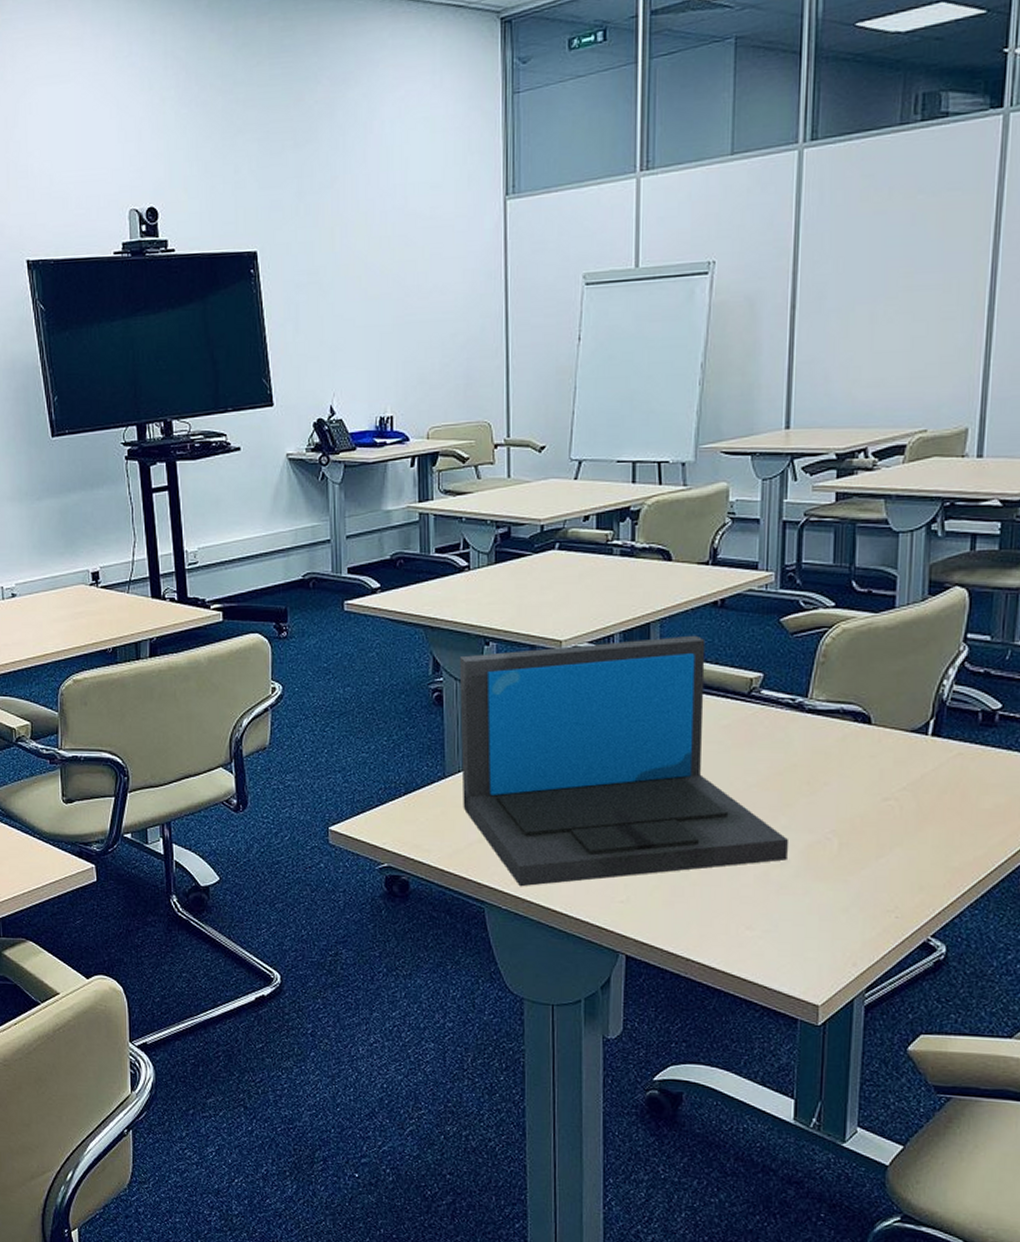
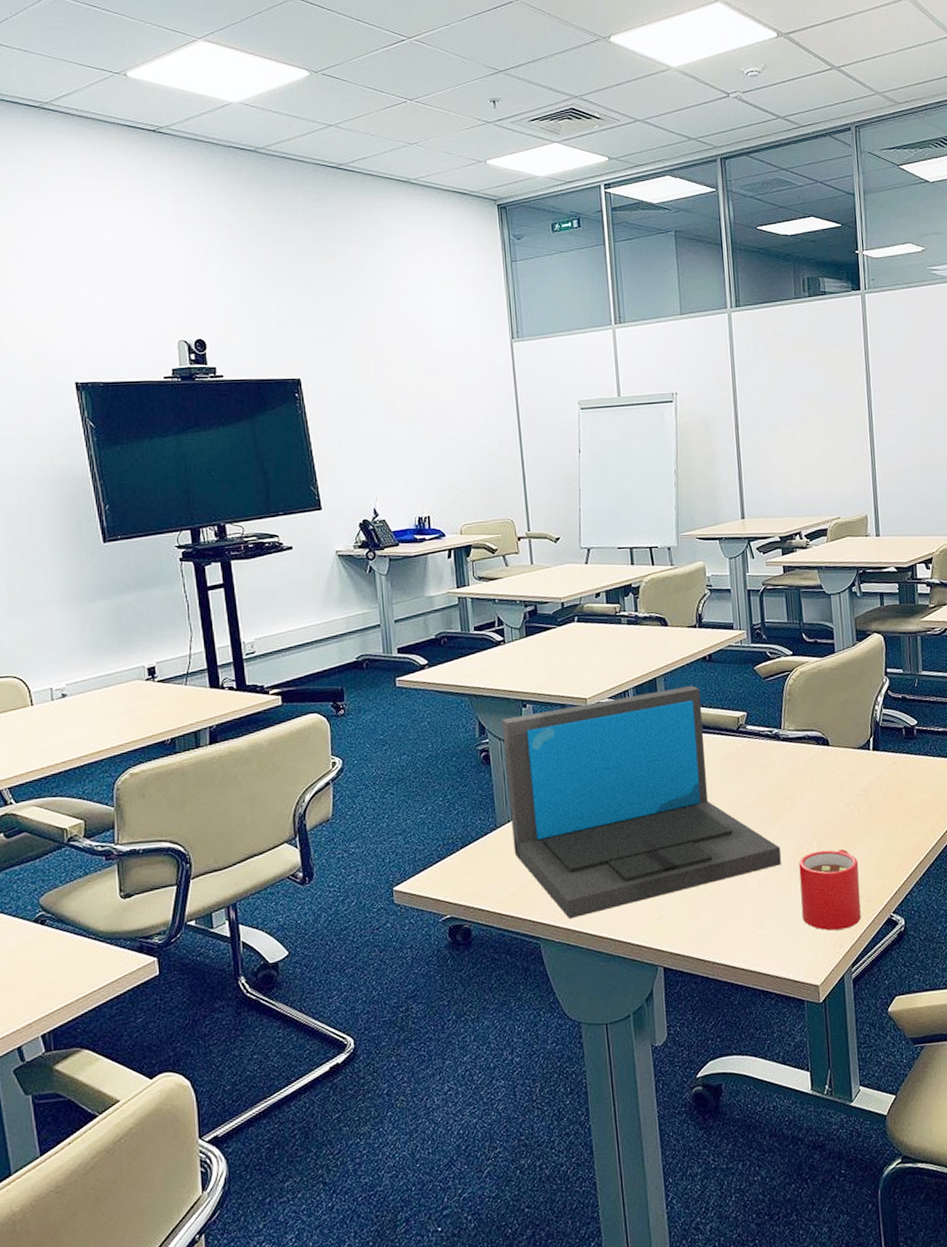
mug: none [807,850,892,946] -> present [799,849,861,931]

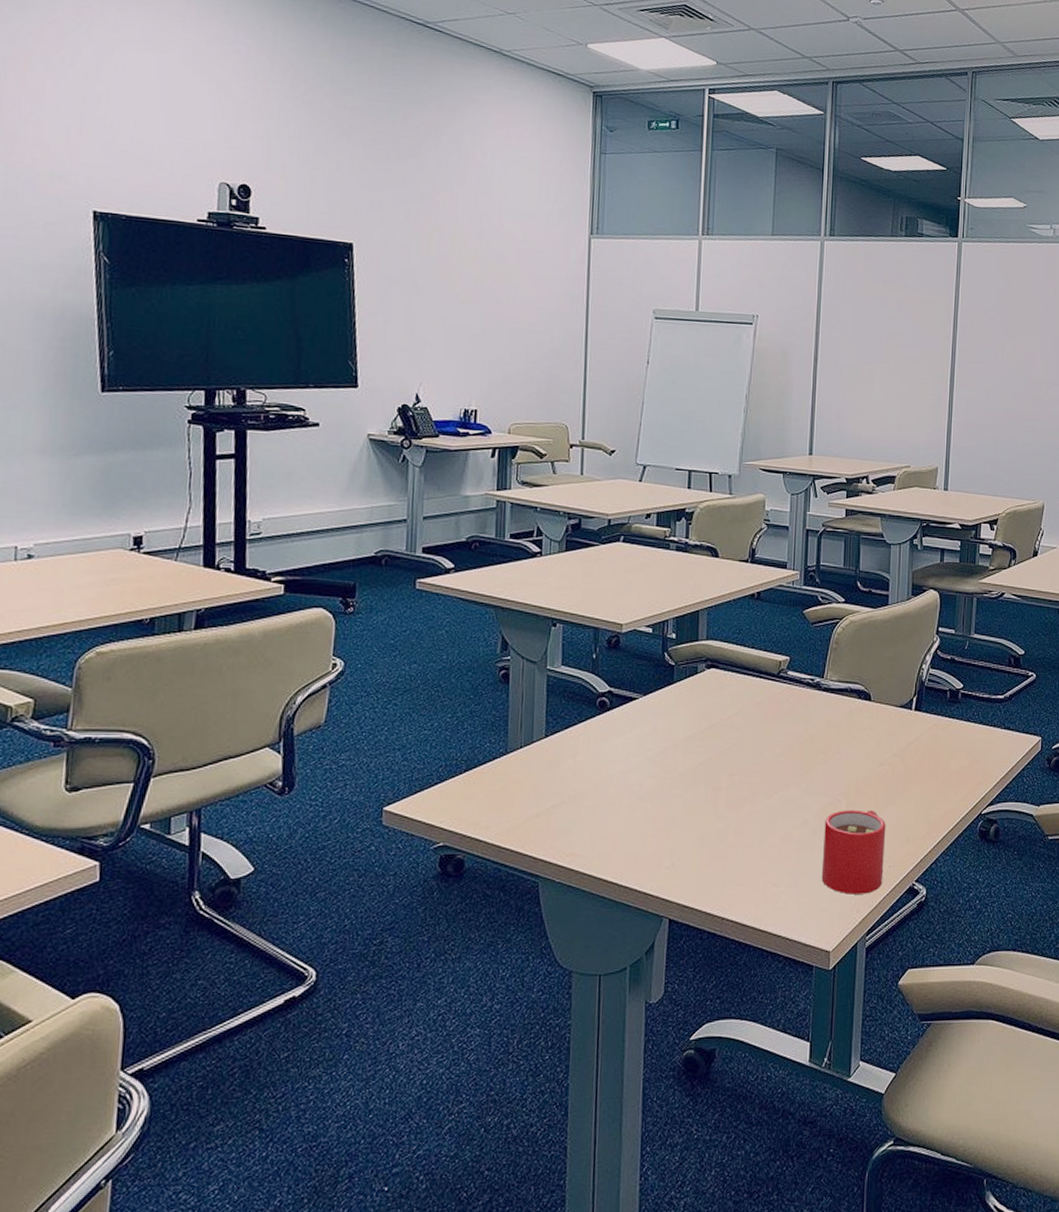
laptop: present [501,685,781,919] -> none [523,622,808,859]

